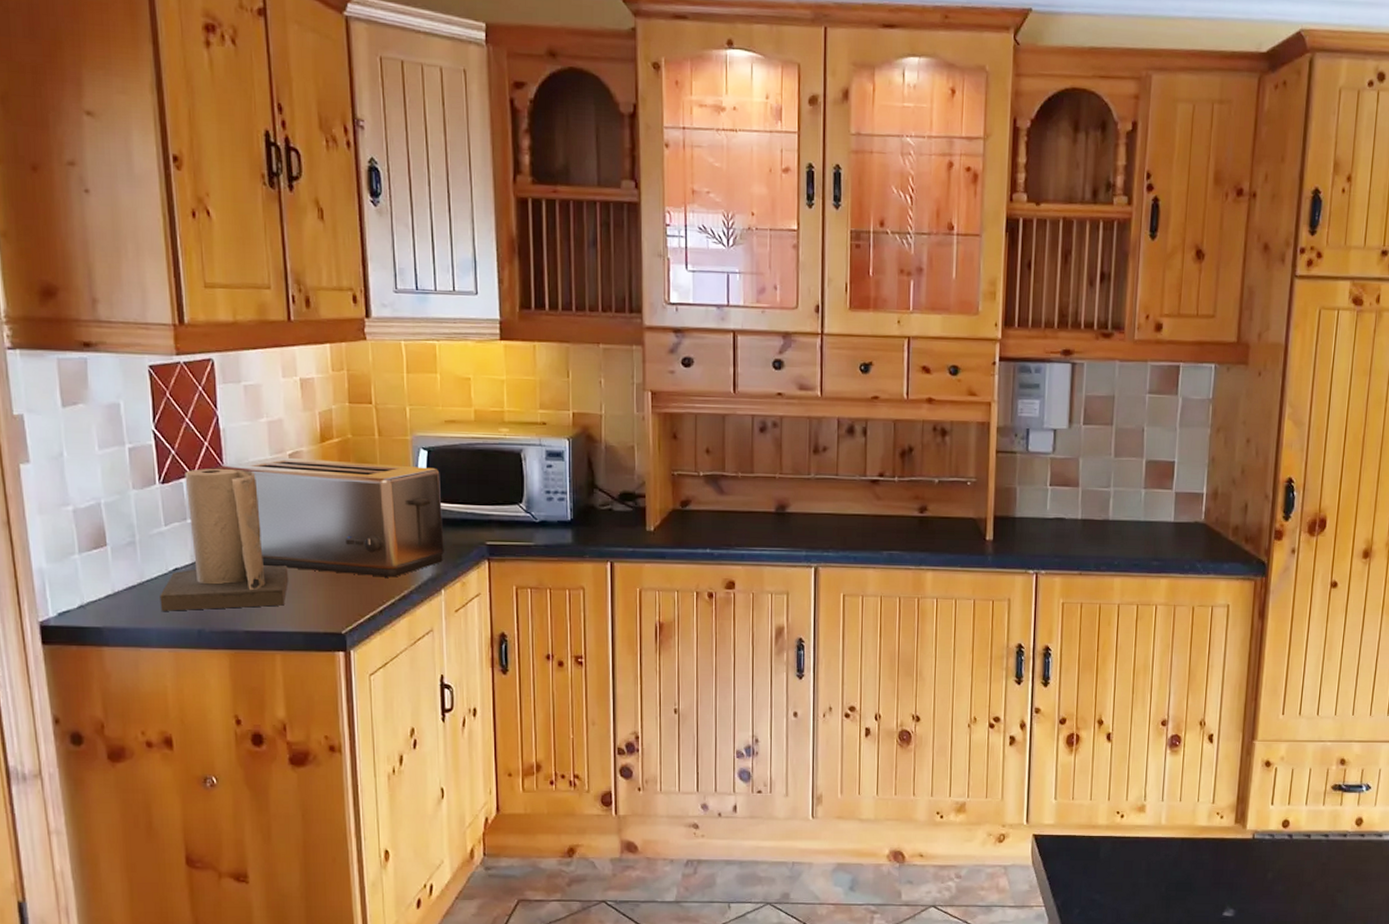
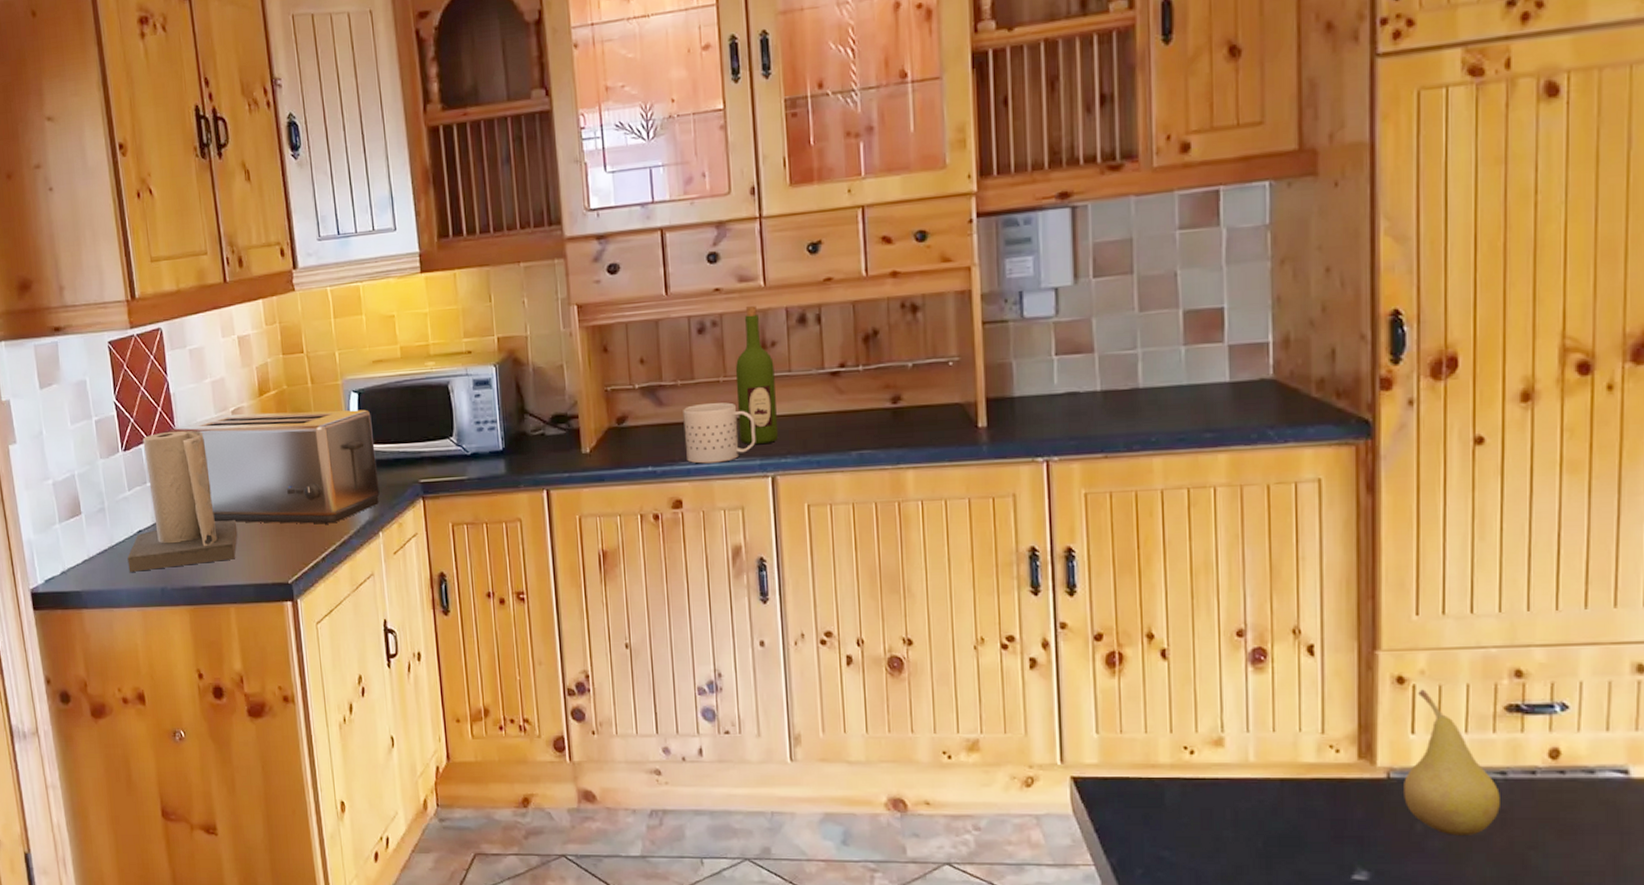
mug: none [741,496,804,551] -> present [683,402,756,464]
wine bottle: none [790,413,824,538] -> present [735,306,779,445]
fruit: none [1262,771,1323,882] -> present [1404,689,1500,835]

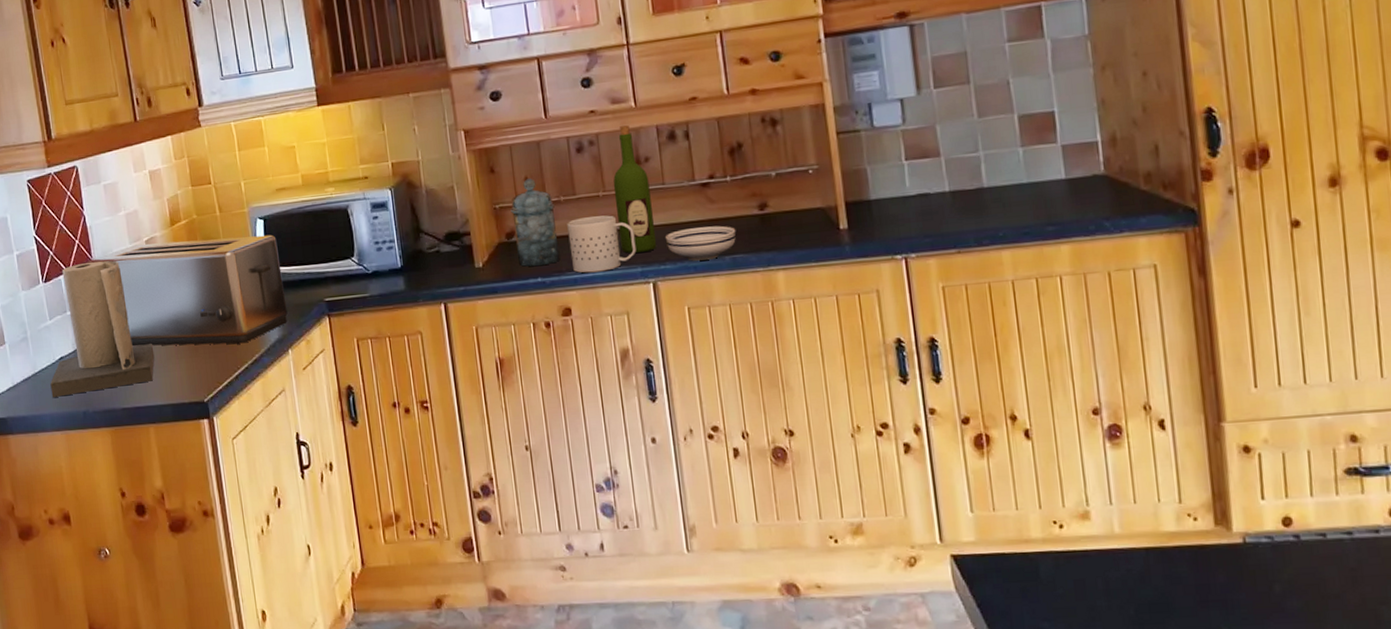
canister: none [623,360,674,455] -> present [510,178,560,267]
bowl: none [787,418,866,455] -> present [664,225,737,261]
fruit: present [1404,689,1500,835] -> none [1259,457,1350,595]

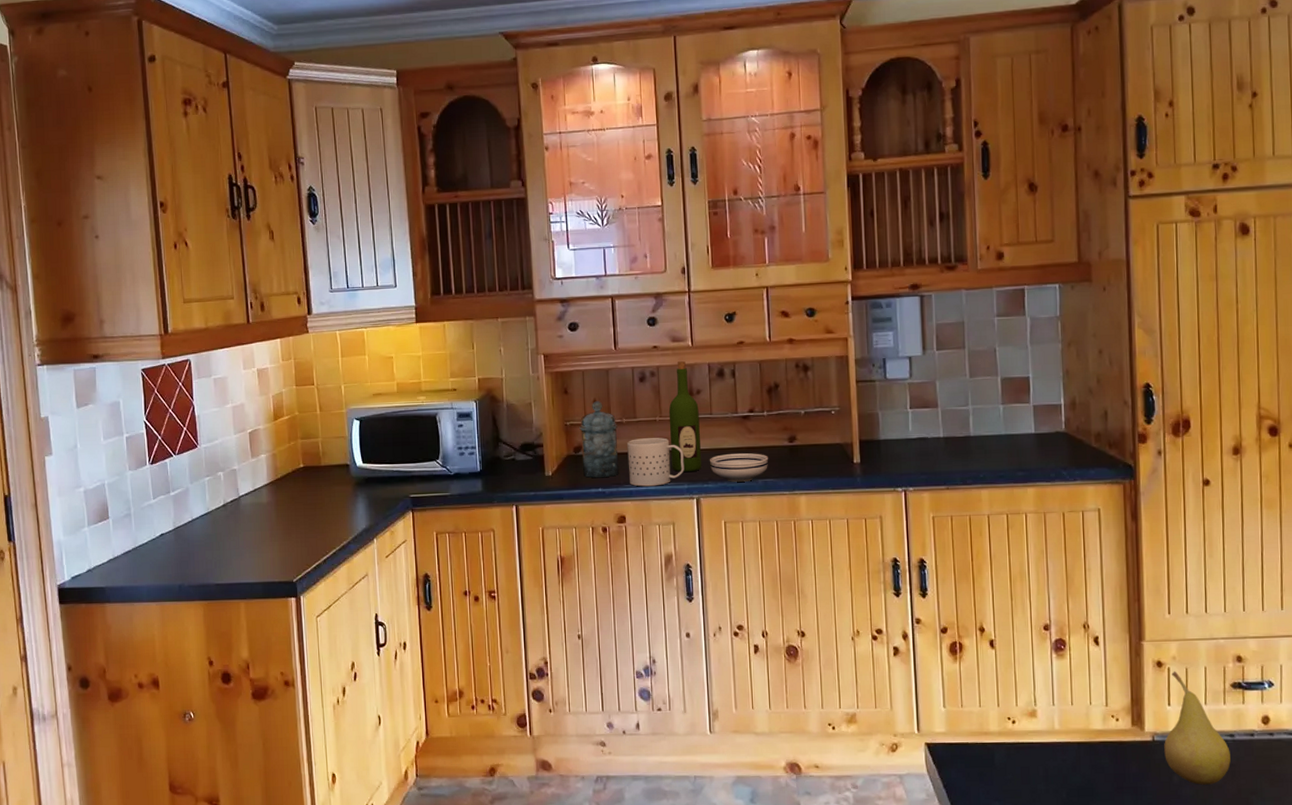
paper towel roll: present [50,260,155,397] -> none [149,447,250,571]
toaster: present [86,234,288,346] -> none [192,434,375,531]
fruit: none [1259,457,1350,595] -> present [1164,671,1231,785]

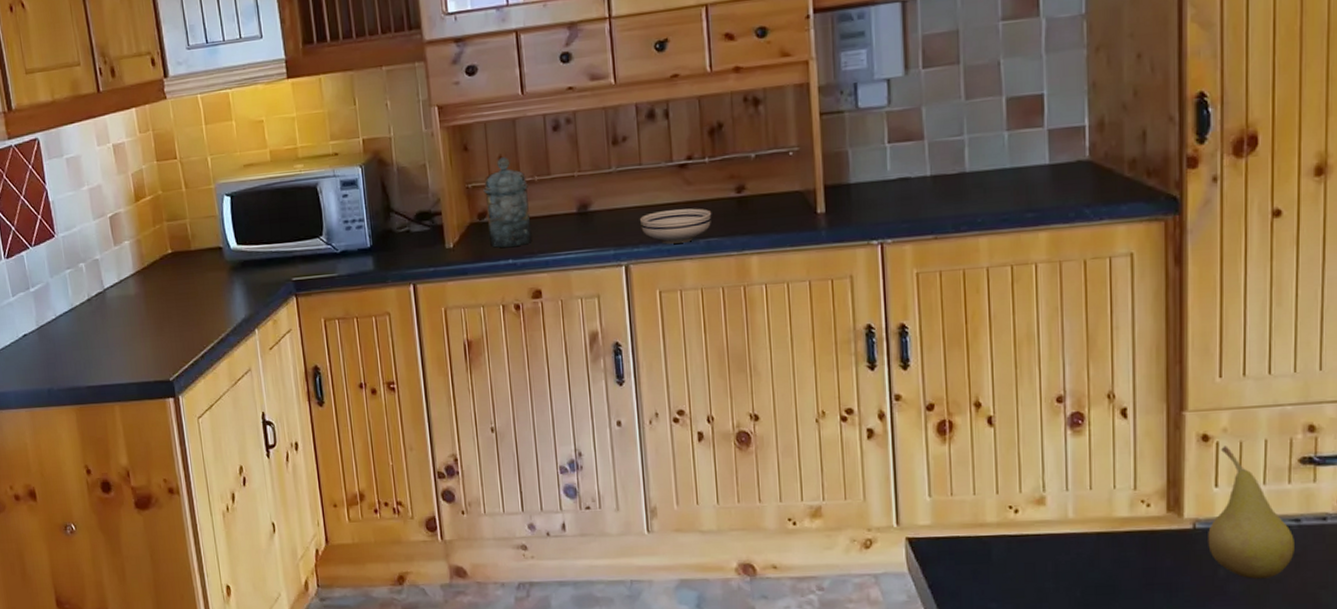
mug: present [627,437,684,487] -> none [540,196,610,256]
wine bottle: present [668,361,702,473] -> none [589,103,631,236]

